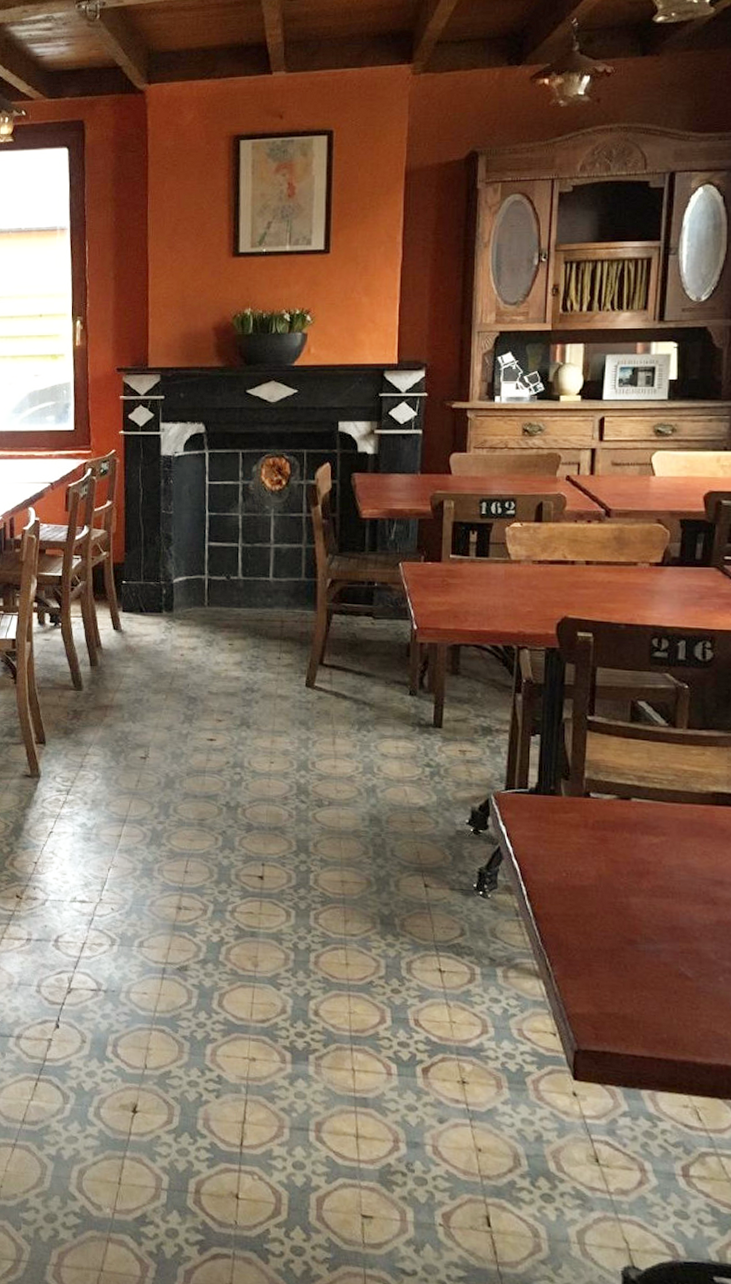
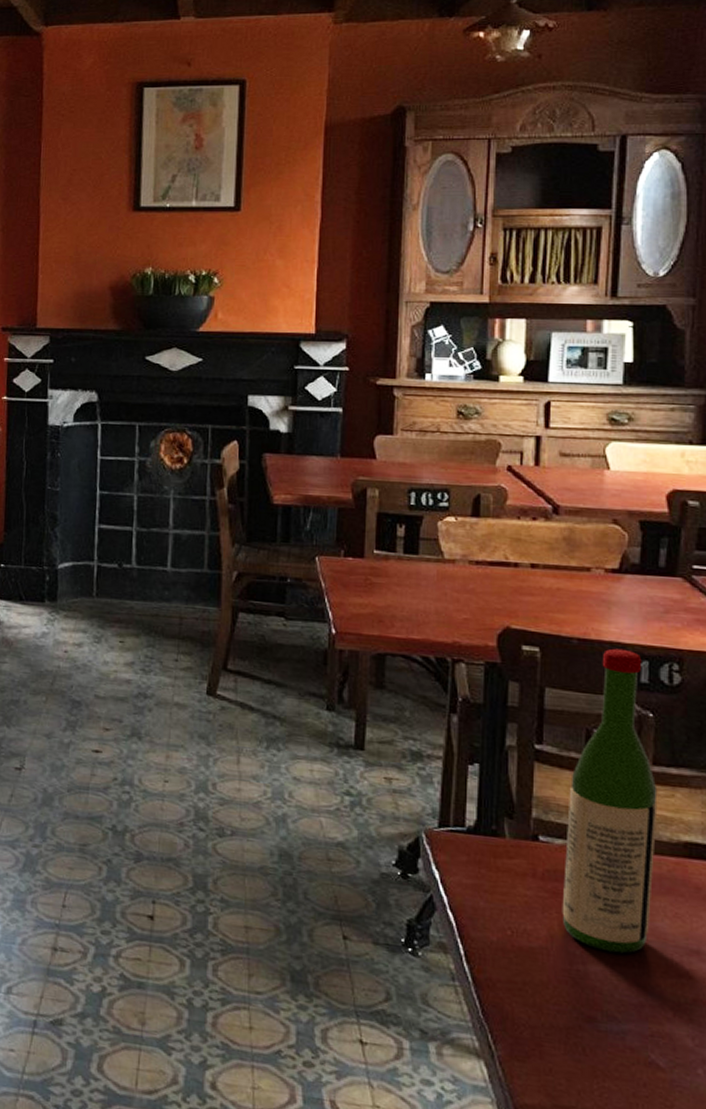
wine bottle: none [609,631,691,887] -> present [562,648,658,954]

